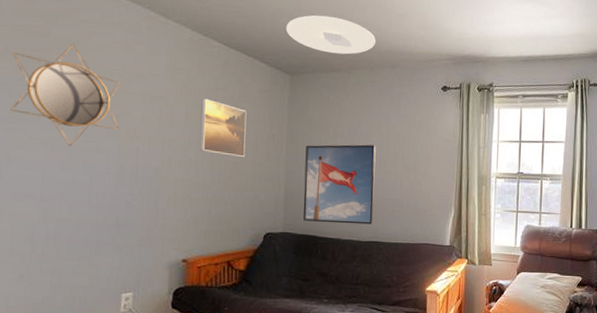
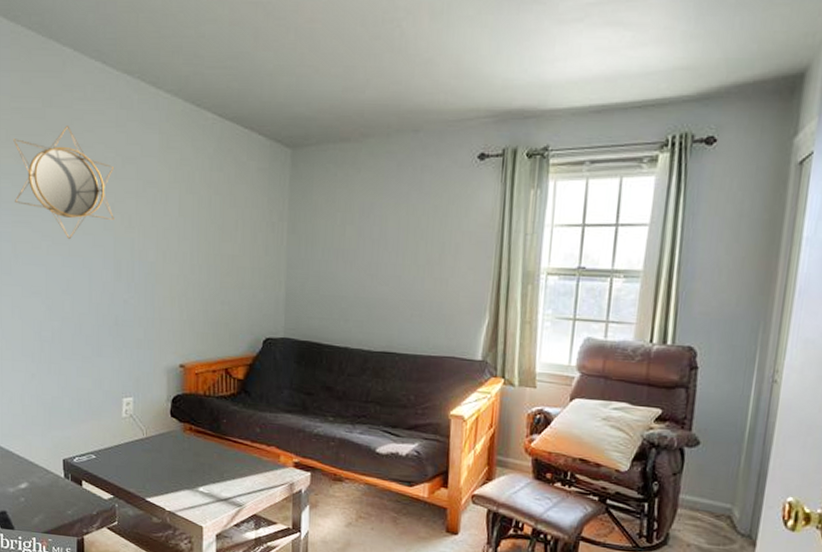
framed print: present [200,98,247,158] -> none [195,181,244,250]
ceiling light: present [286,15,375,55] -> none [286,70,394,119]
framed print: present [303,144,376,225] -> none [306,232,392,332]

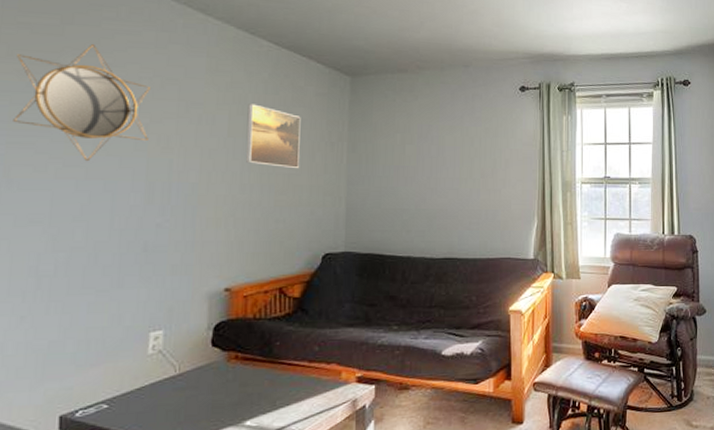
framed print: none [195,181,244,250] -> present [246,103,301,169]

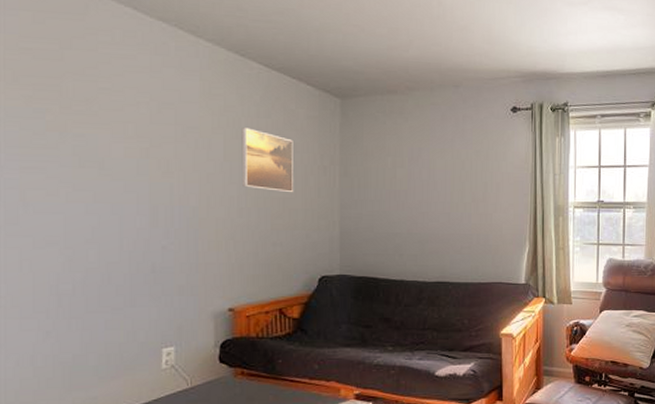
home mirror: present [13,44,150,162] -> none [22,69,149,186]

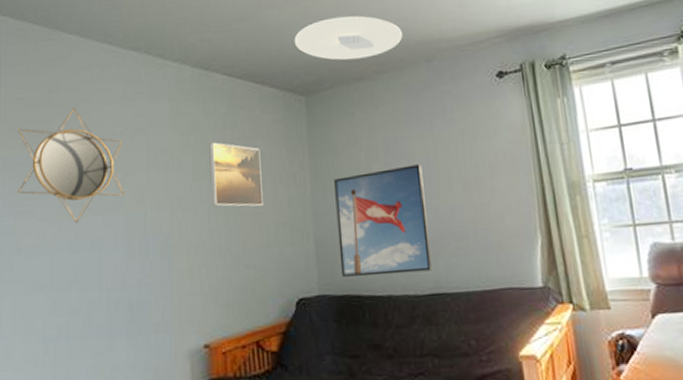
home mirror: none [22,69,149,186] -> present [18,108,125,224]
ceiling light: none [333,29,435,74] -> present [294,15,402,61]
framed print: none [361,174,440,264] -> present [334,164,433,277]

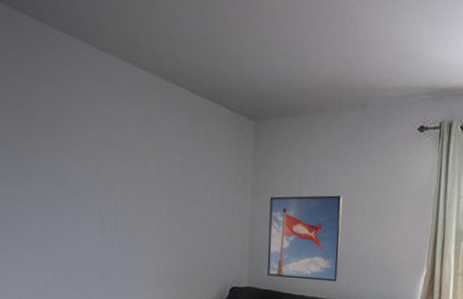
home mirror: present [18,108,125,224] -> none [10,99,99,200]
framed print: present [209,142,263,207] -> none [170,149,213,210]
ceiling light: present [294,15,402,61] -> none [250,51,345,95]

